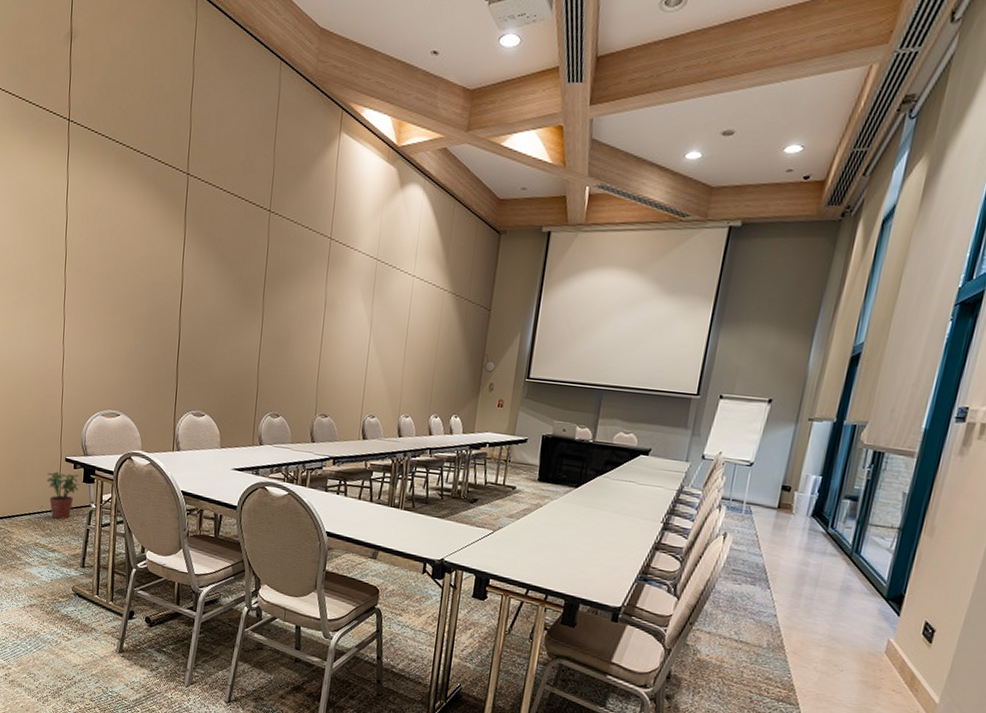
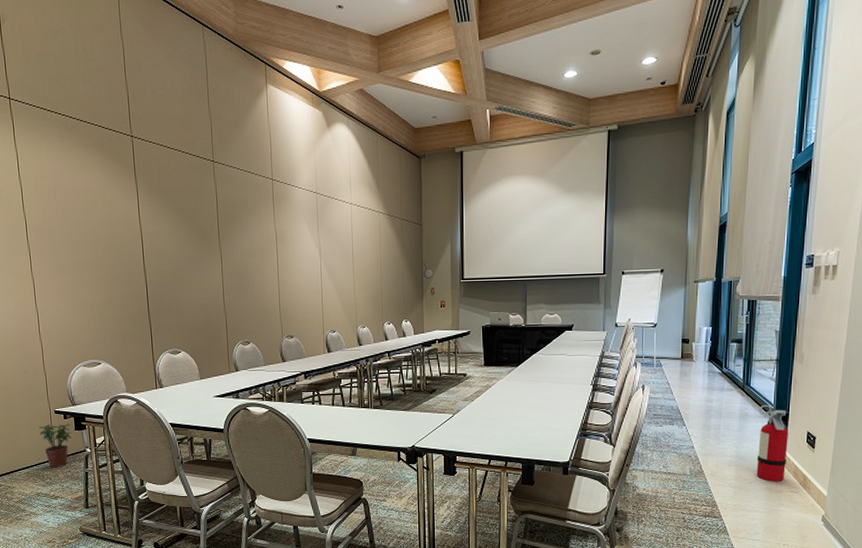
fire extinguisher: none [850,579,903,676] -> present [756,404,789,482]

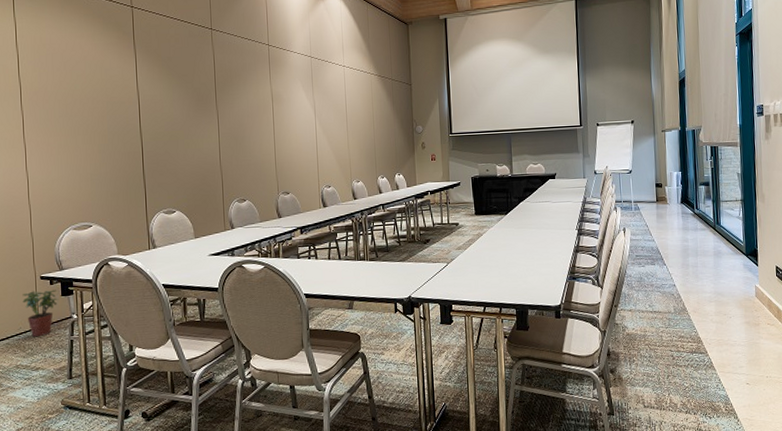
fire extinguisher: present [756,404,789,482] -> none [730,242,761,316]

